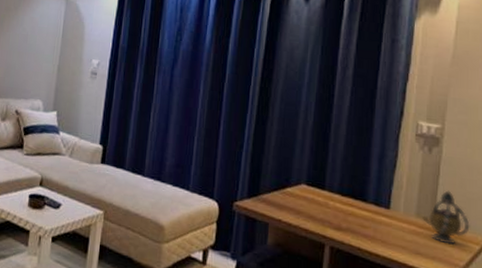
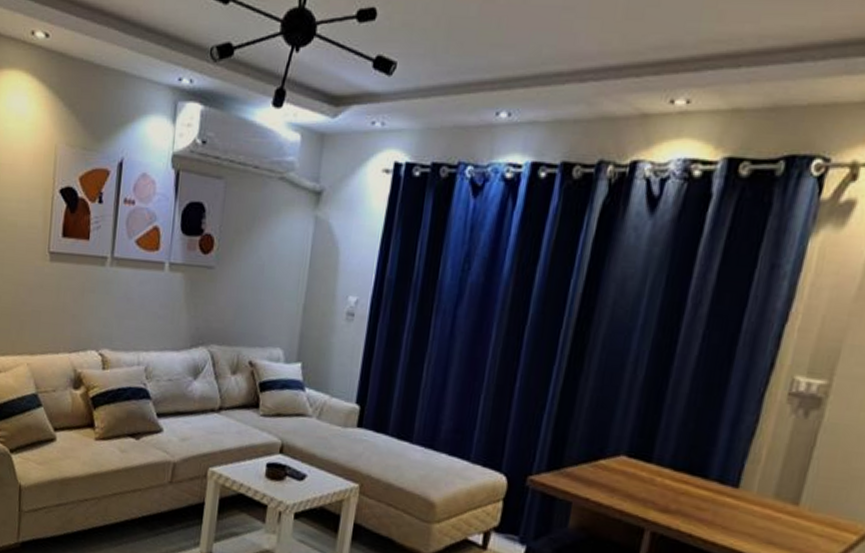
teapot: present [422,190,470,245] -> none [782,466,849,534]

